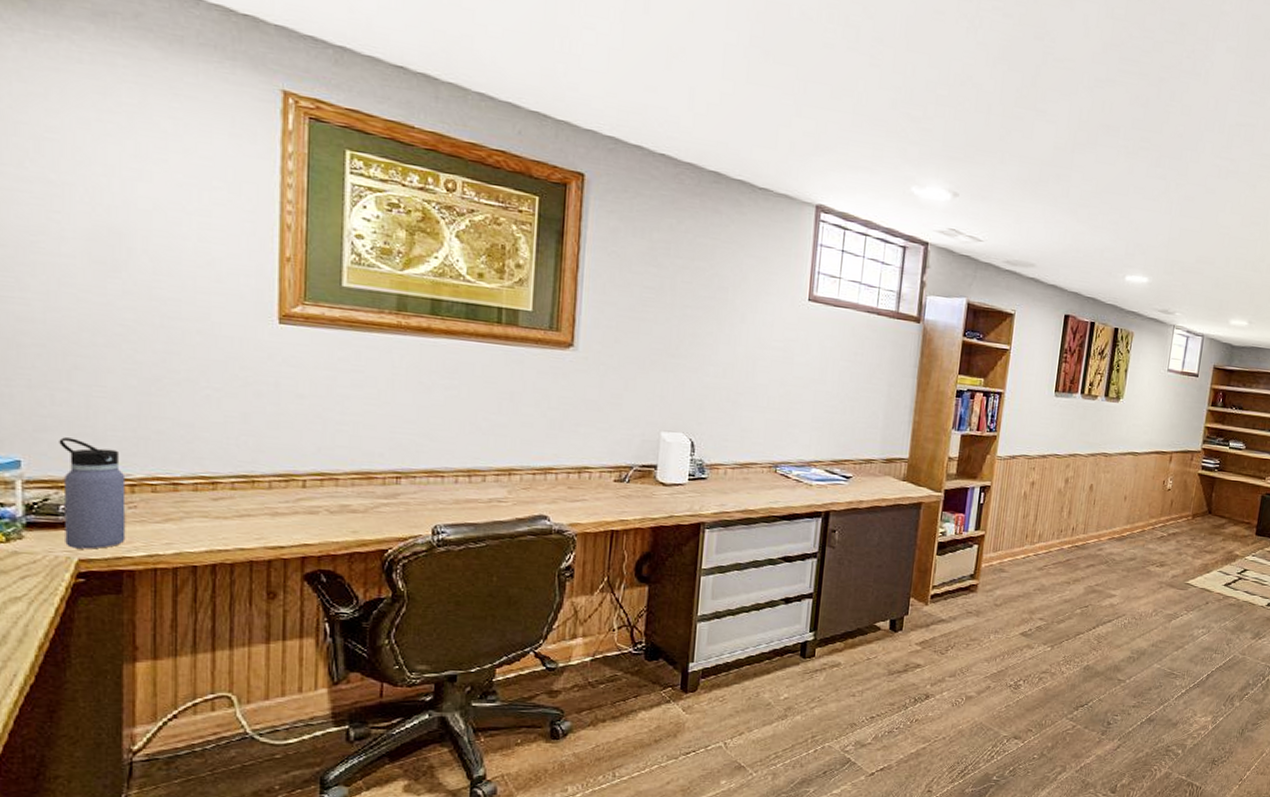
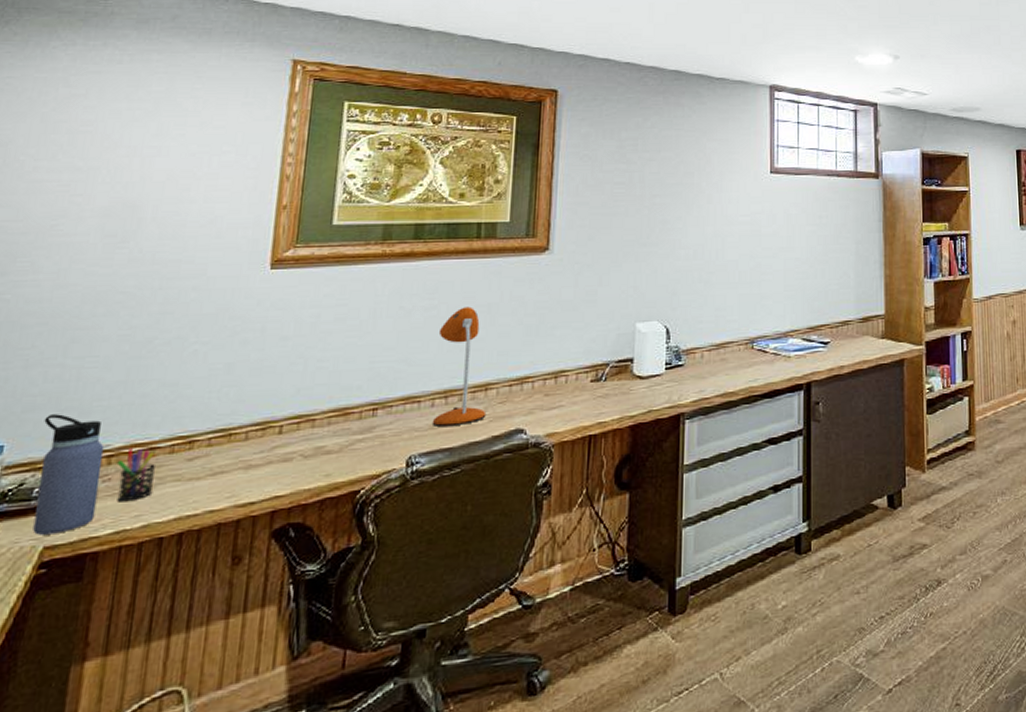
pen holder: none [140,480,182,530] -> present [116,448,157,502]
desk lamp: none [457,391,510,505] -> present [433,306,487,428]

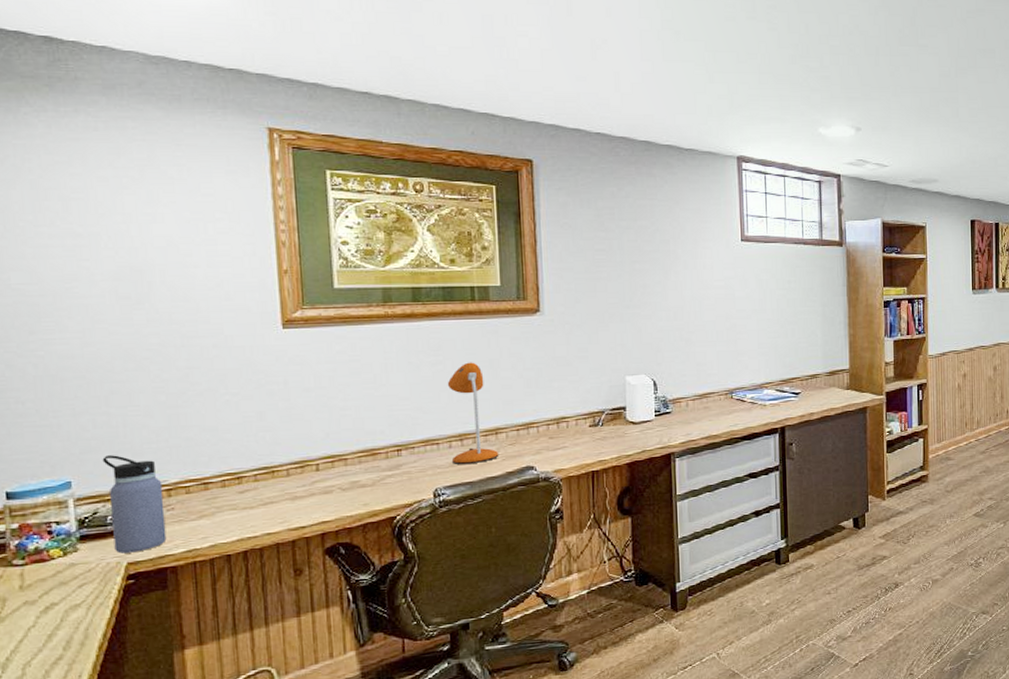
pen holder: present [116,448,157,502] -> none [176,483,214,527]

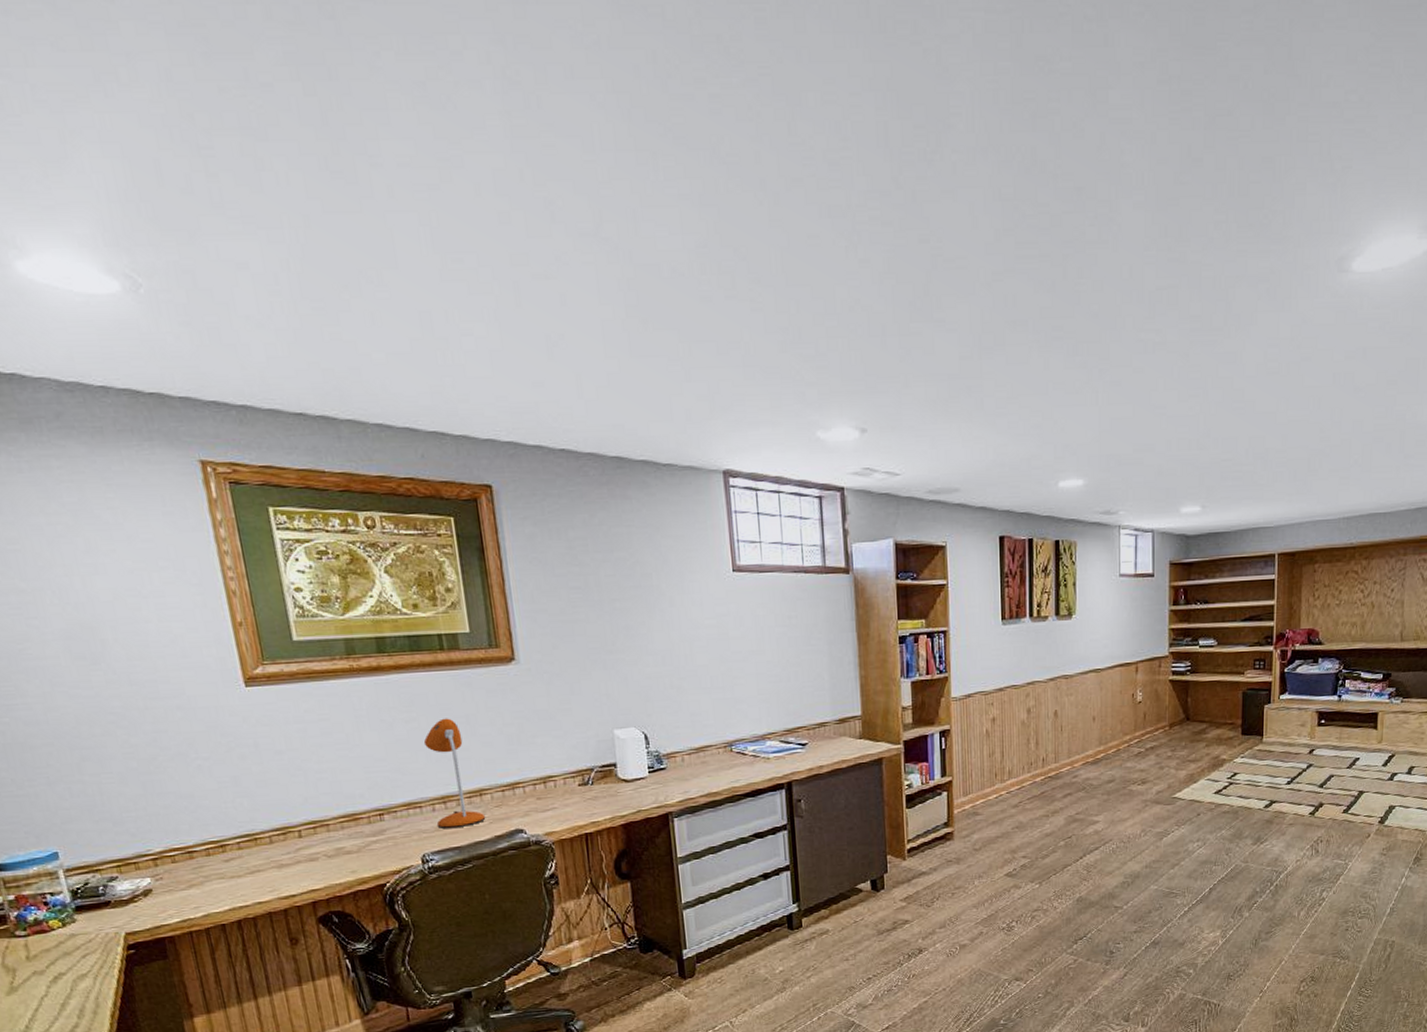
water bottle: present [102,455,167,554] -> none [84,824,160,924]

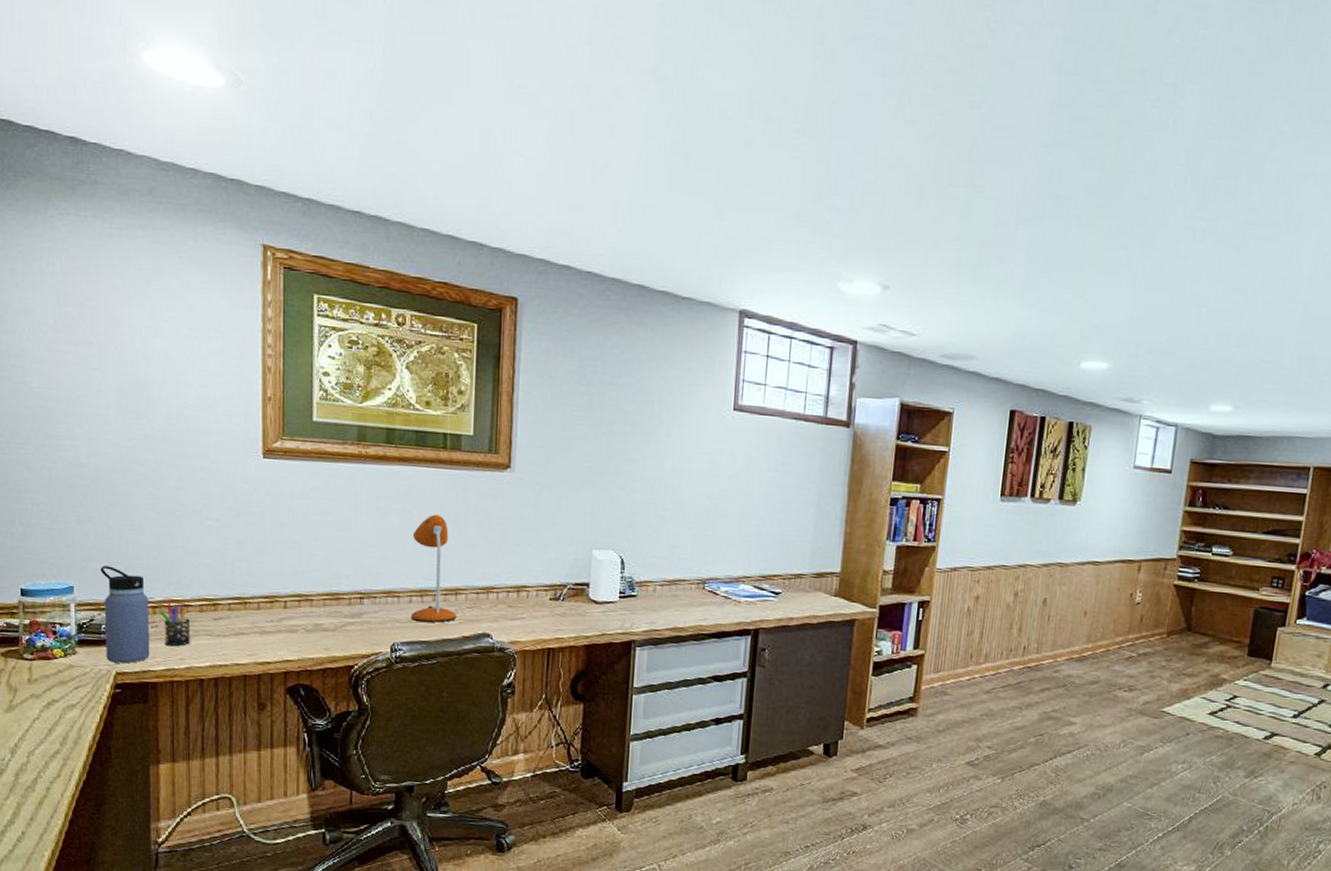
water bottle: none [84,824,160,924] -> present [100,566,150,664]
pen holder: none [162,852,204,897] -> present [160,603,191,647]

